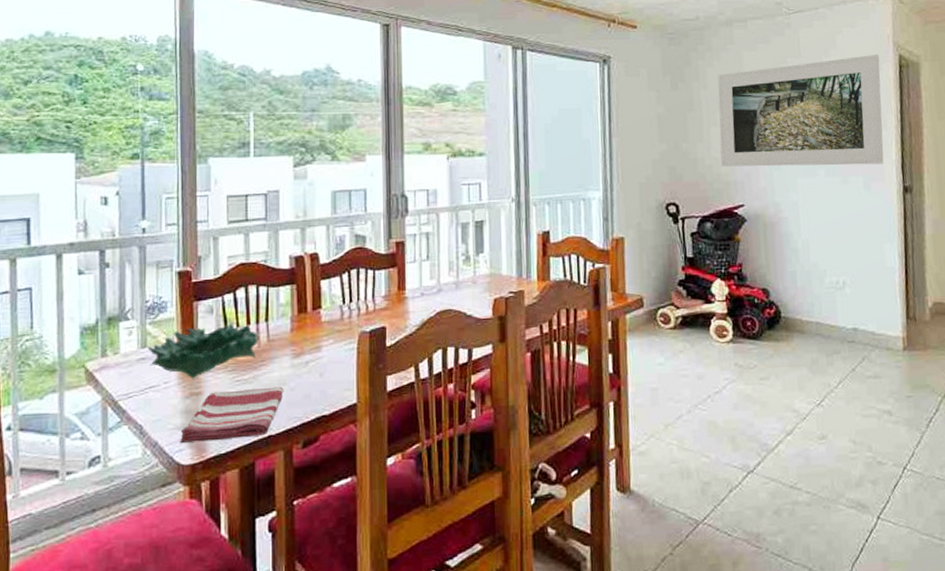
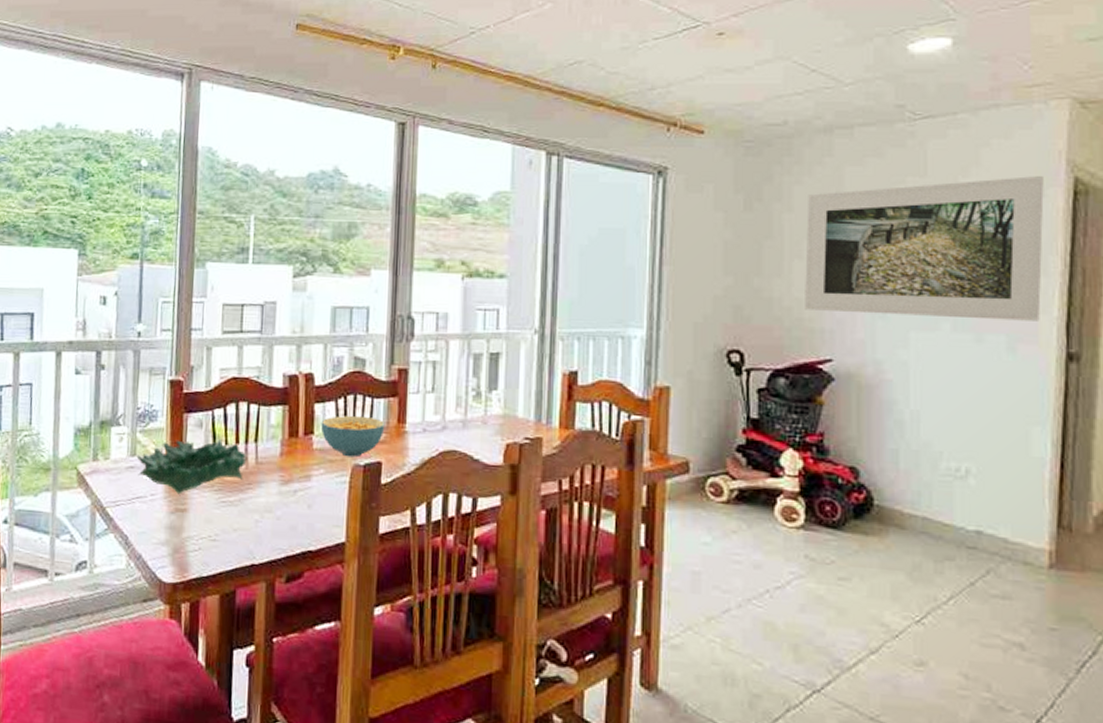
dish towel: present [180,386,284,444] -> none [163,509,270,564]
cereal bowl: none [327,287,387,326] -> present [320,415,385,458]

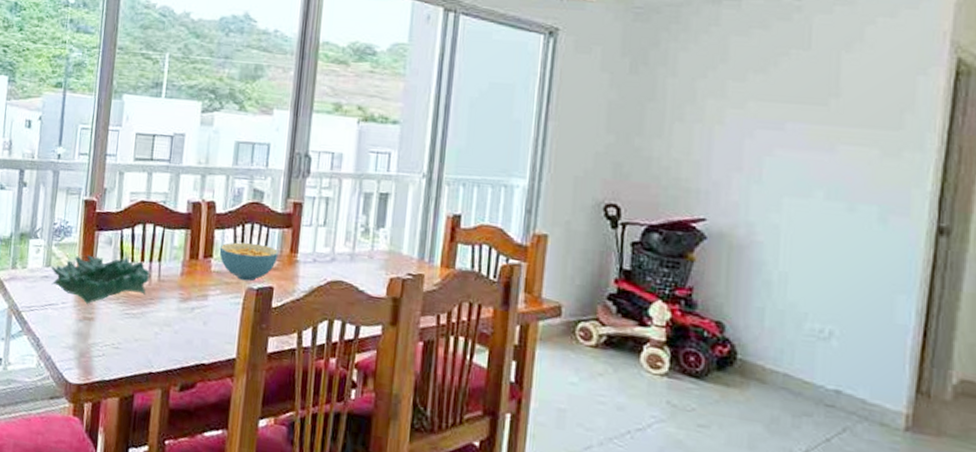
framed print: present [805,176,1044,321] -> none [682,54,926,195]

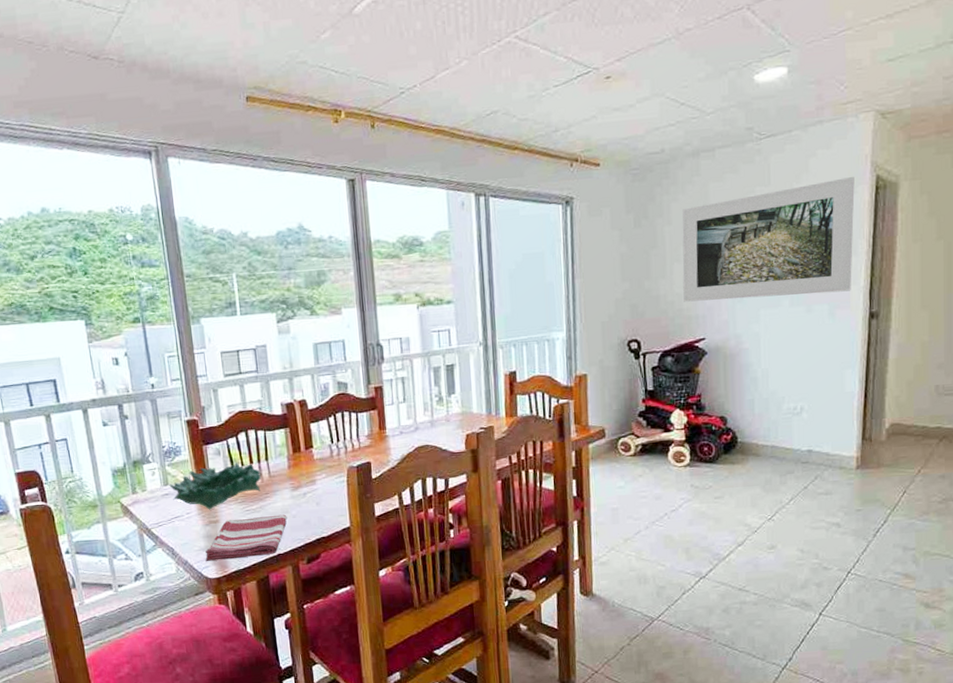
dish towel: none [70,319,168,371] -> present [205,514,287,562]
cereal bowl: present [219,242,279,282] -> none [317,428,370,462]
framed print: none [682,54,926,195] -> present [682,177,855,302]

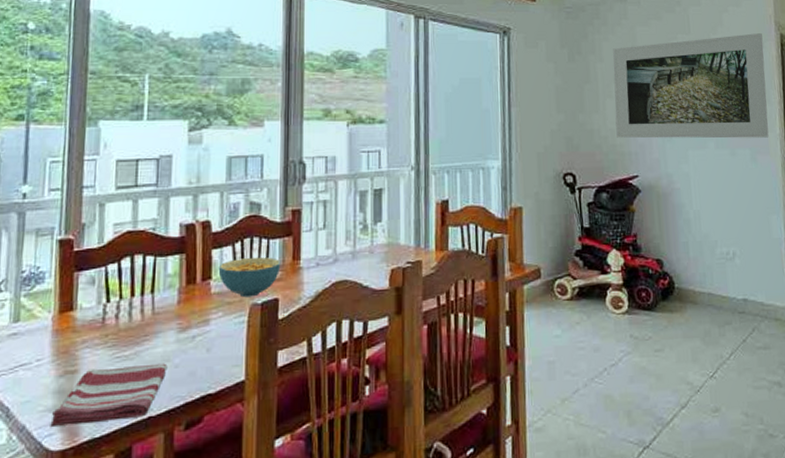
decorative bowl: present [169,462,261,510] -> none [20,295,142,356]
cereal bowl: none [317,428,370,462] -> present [218,256,281,298]

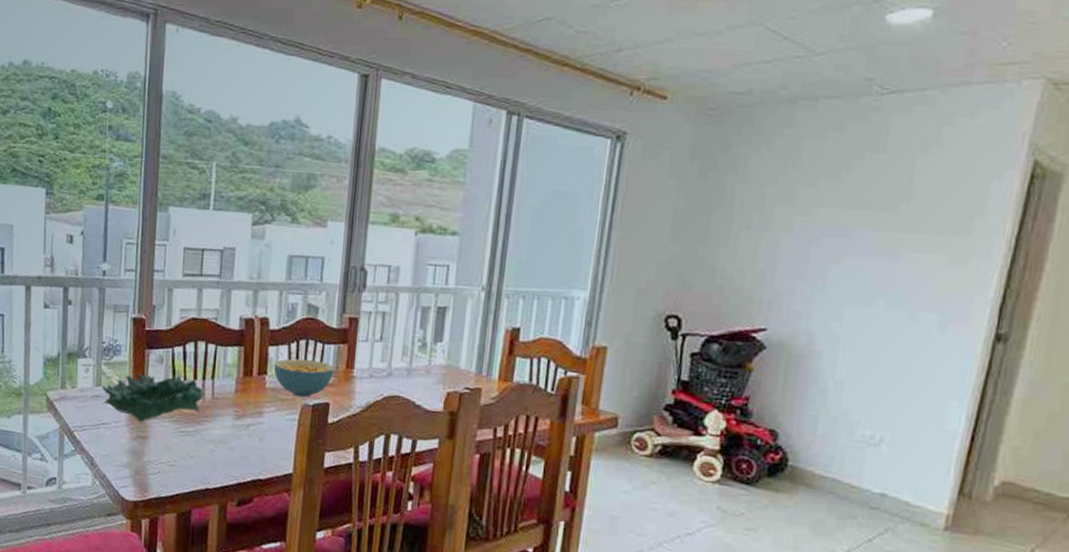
decorative bowl: none [20,295,142,356] -> present [101,373,203,423]
dish towel: present [50,363,168,428] -> none [125,437,224,488]
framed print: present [613,33,769,139] -> none [746,157,1003,302]

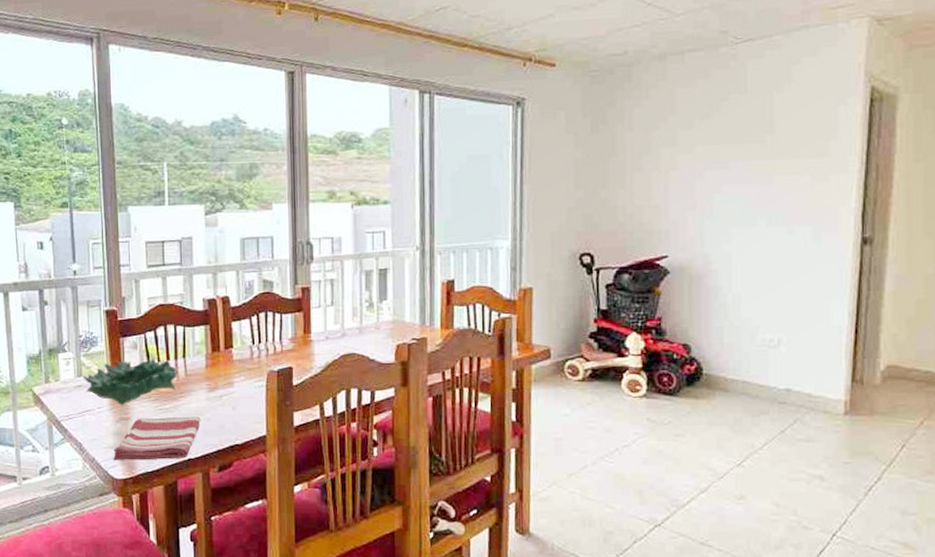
dish towel: none [125,437,224,488] -> present [113,416,201,461]
cereal bowl: present [273,358,335,398] -> none [238,329,293,365]

